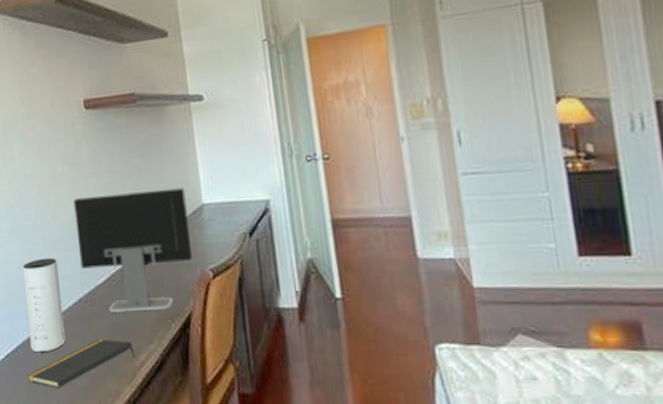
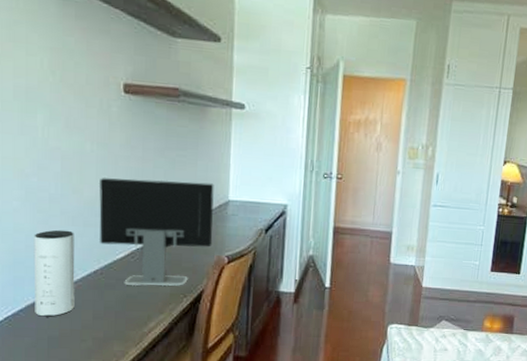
notepad: present [28,340,135,388] -> none [29,308,144,349]

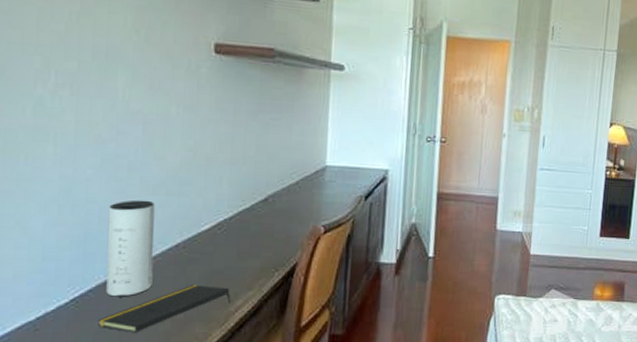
notepad: none [29,308,144,349] -> present [98,285,231,333]
computer monitor: present [99,178,214,287] -> none [183,143,311,260]

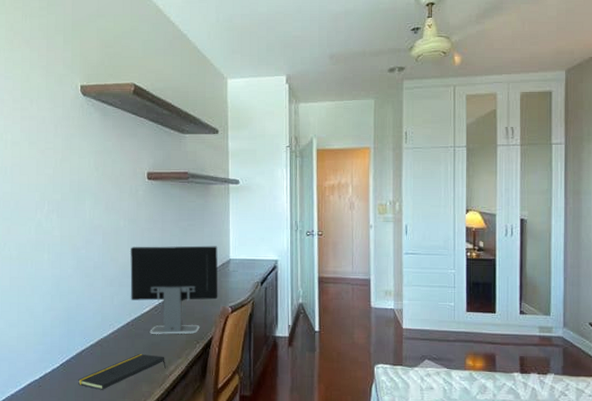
speaker: present [106,200,155,297] -> none [82,290,113,363]
computer monitor: none [183,143,311,260] -> present [130,246,218,335]

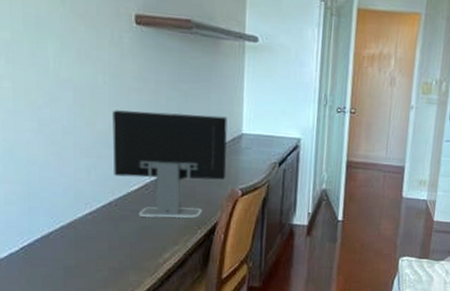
notepad: present [78,354,166,390] -> none [45,239,159,278]

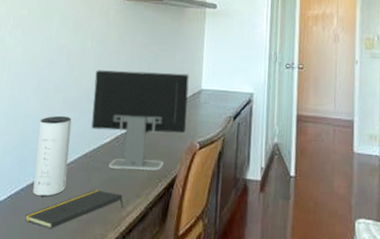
notepad: none [45,239,159,278] -> present [25,190,123,229]
speaker: none [47,161,90,247] -> present [33,115,72,197]

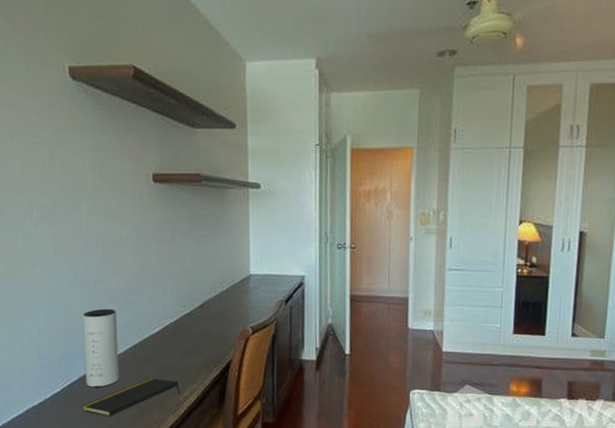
computer monitor: present [91,70,189,171] -> none [136,259,237,358]

